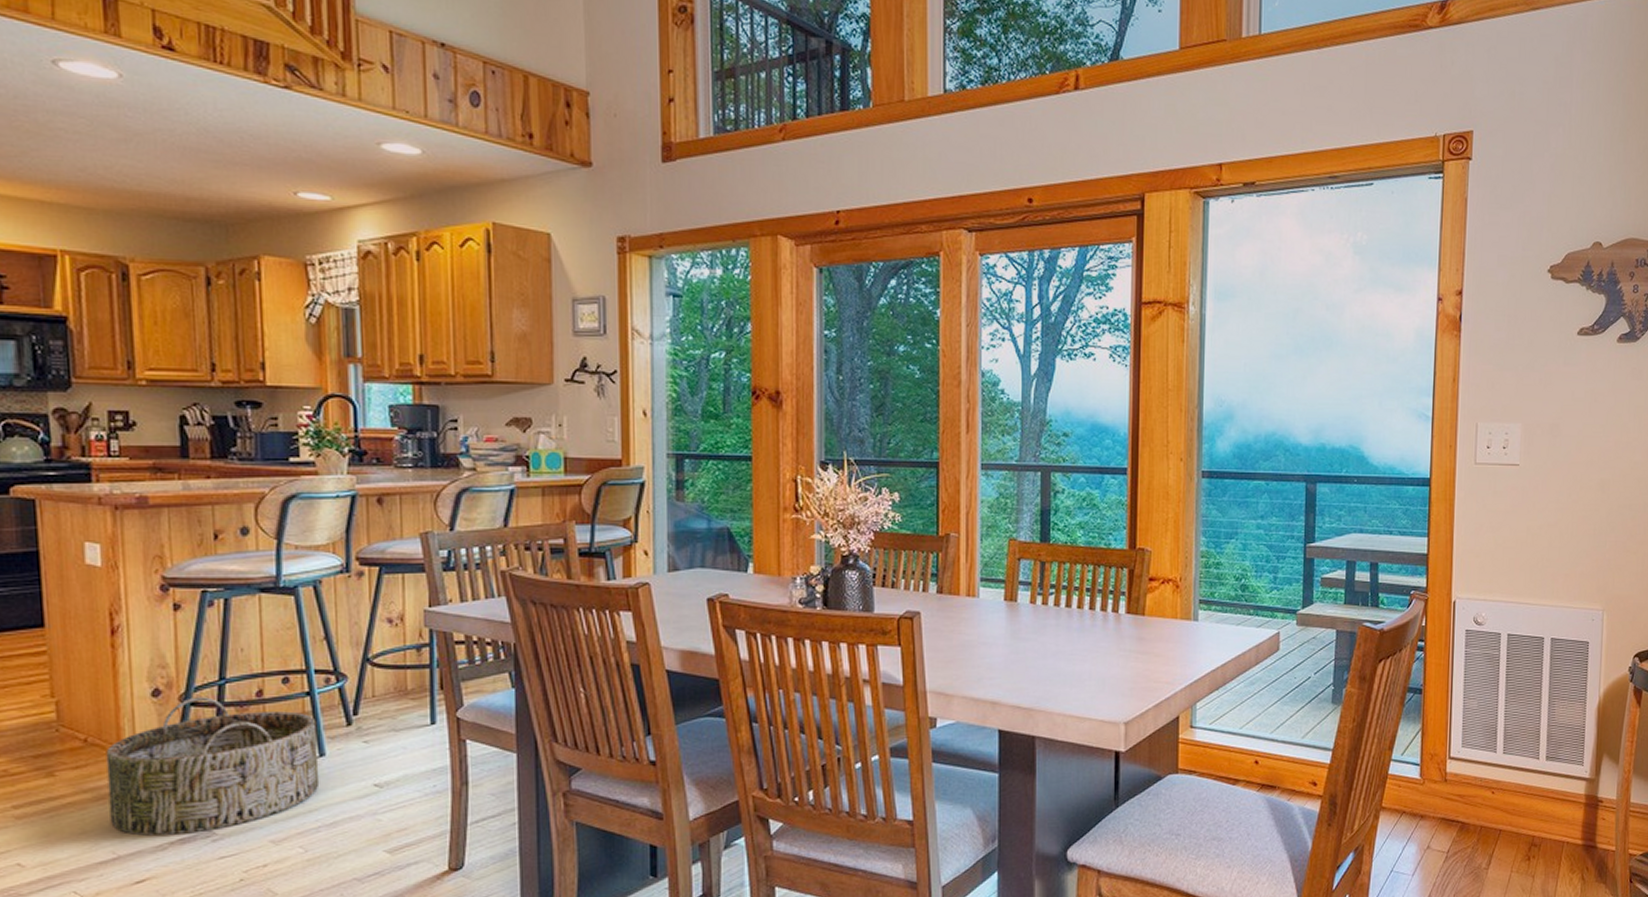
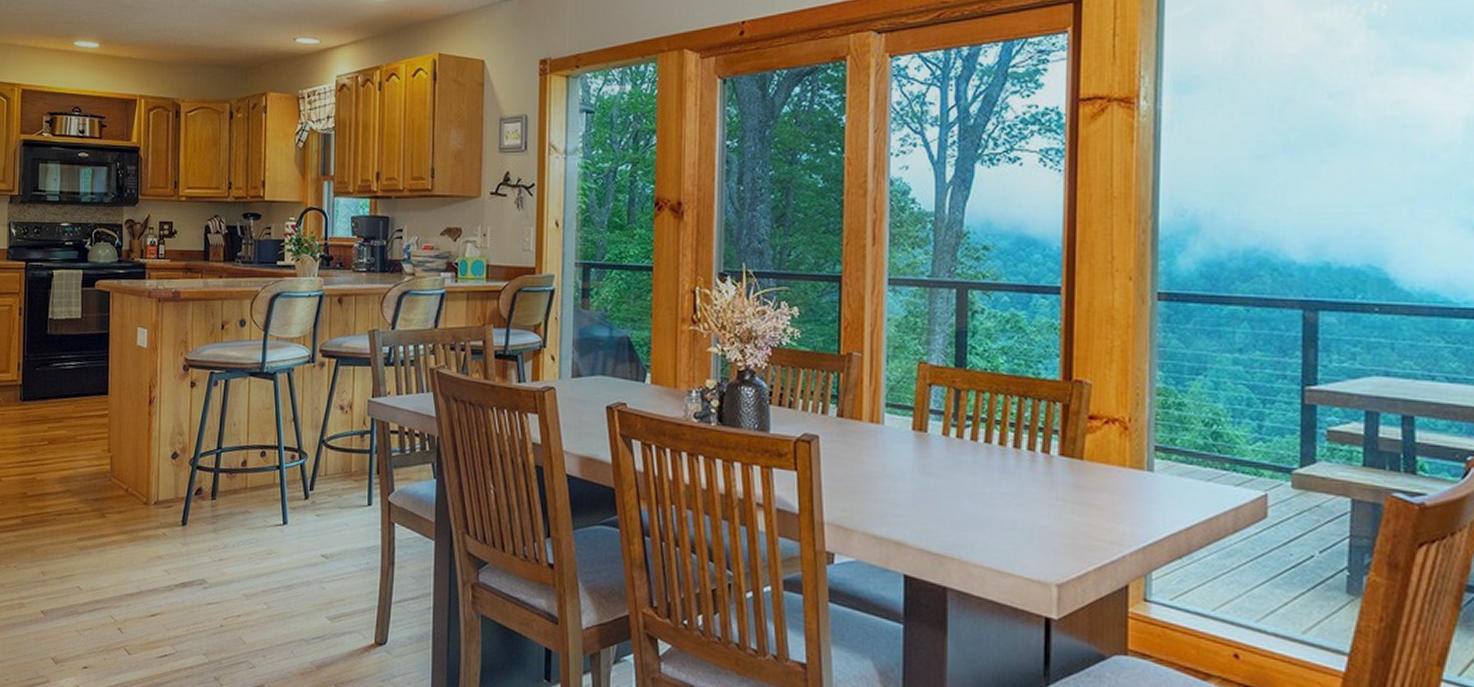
basket: present [106,697,320,836] -> none [138,462,283,579]

